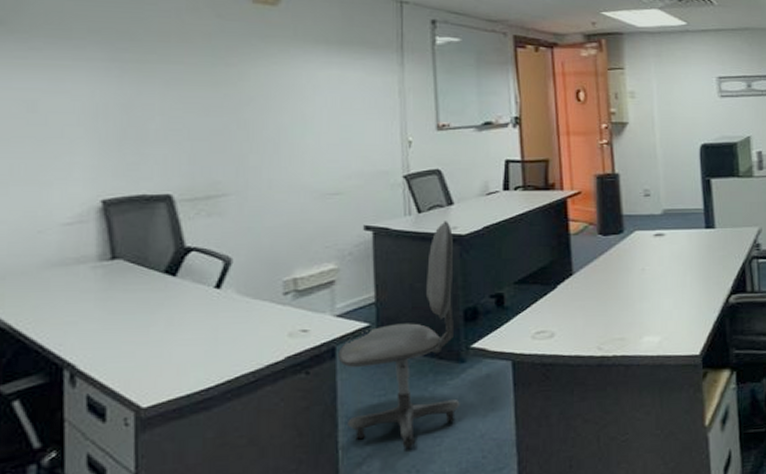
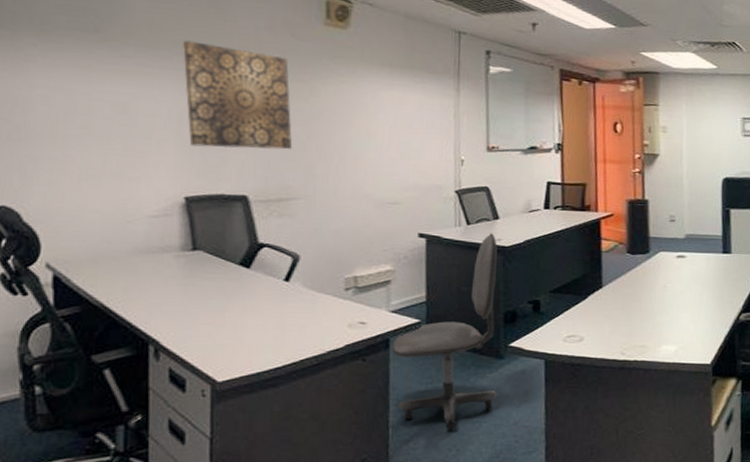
wall art: none [96,28,220,144] -> present [182,40,292,150]

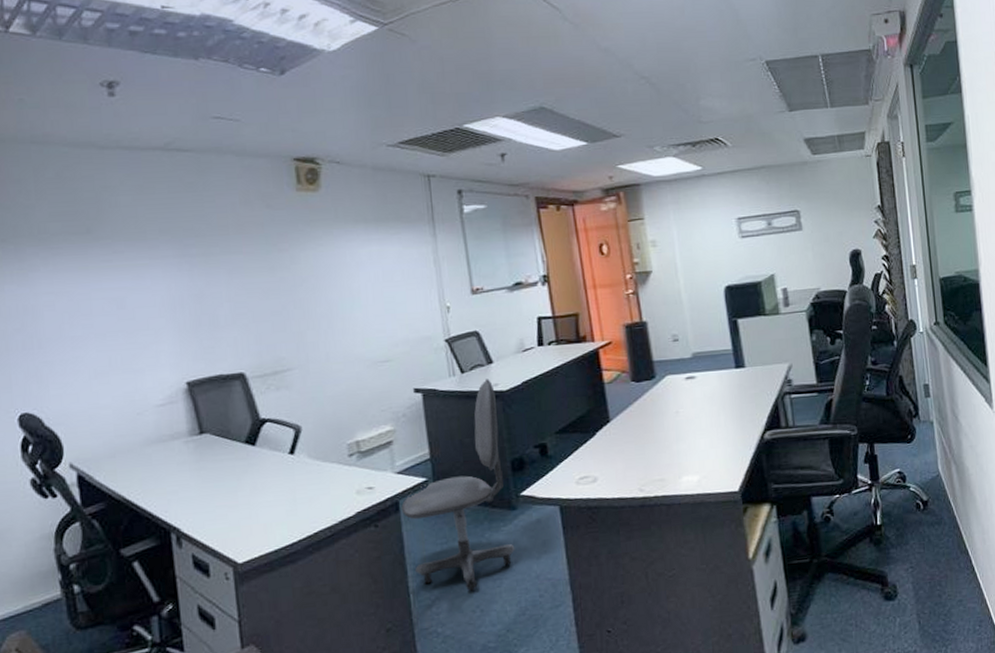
wall art: present [182,40,292,150] -> none [166,227,280,331]

